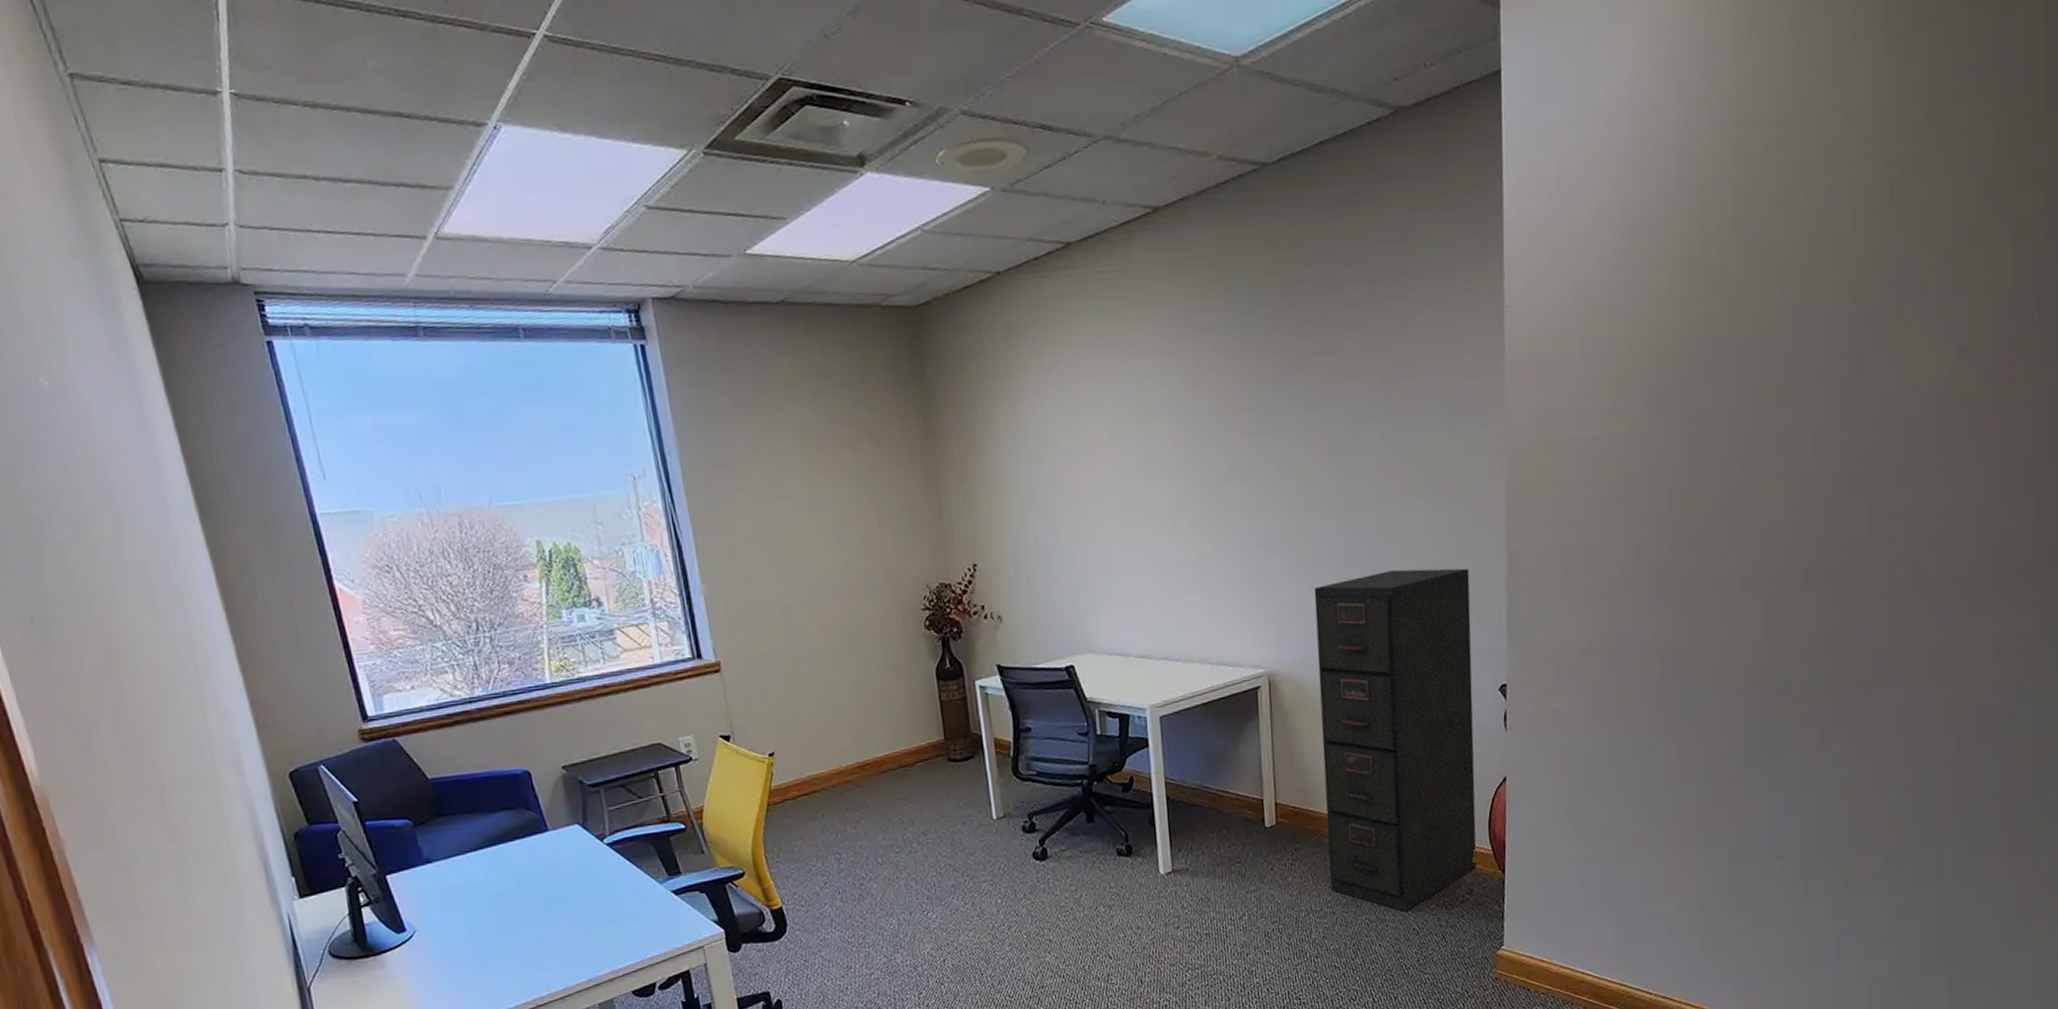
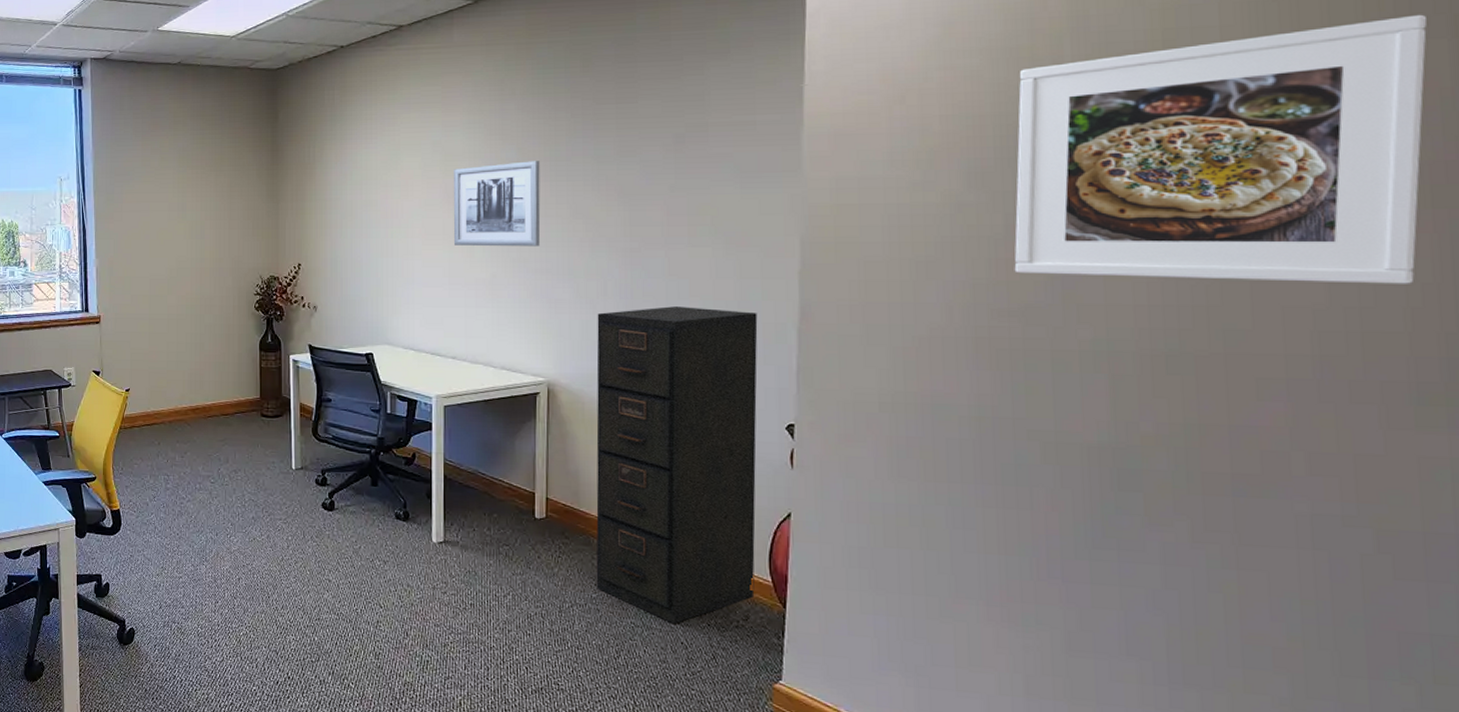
wall art: none [1147,411,1249,523] -> present [453,161,541,247]
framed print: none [1689,218,1998,502] -> present [1014,14,1428,284]

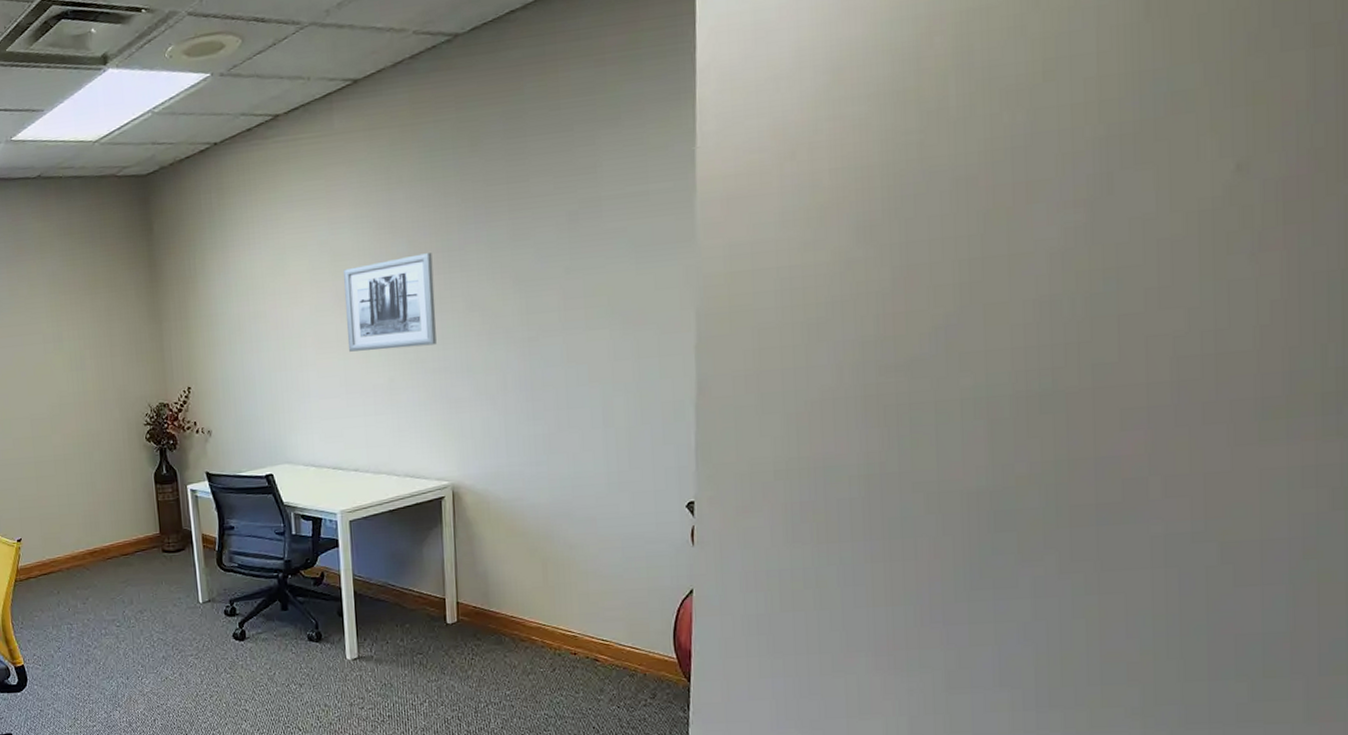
filing cabinet: present [596,306,758,624] -> none [498,392,661,711]
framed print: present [1014,14,1428,284] -> none [900,25,1289,327]

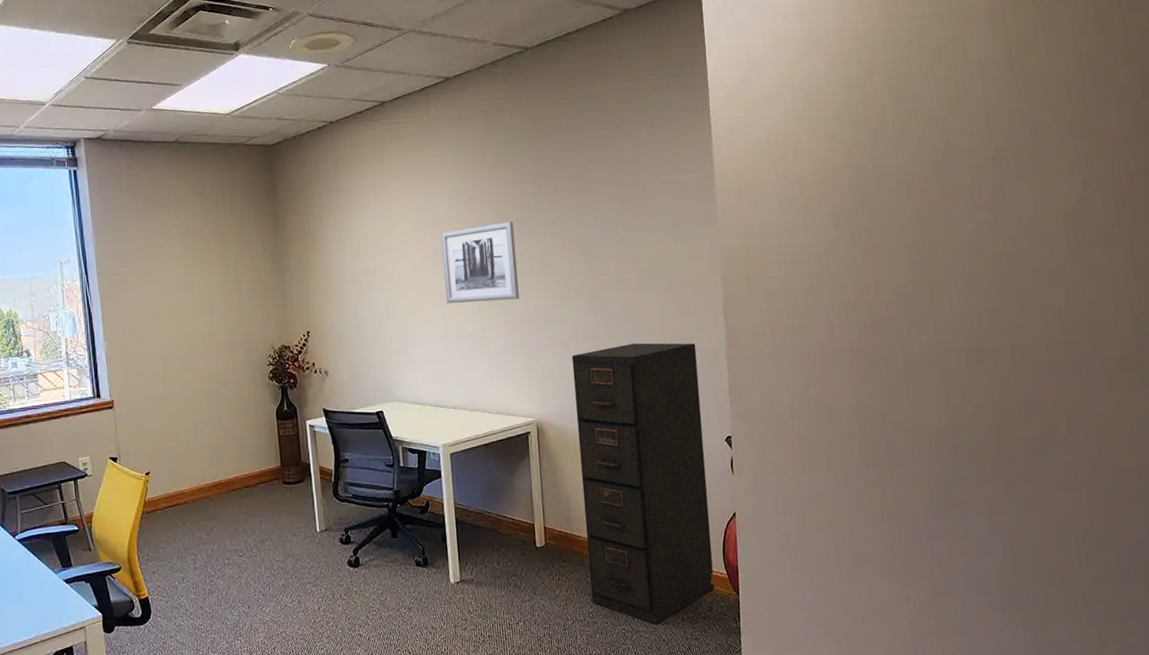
filing cabinet: none [498,392,661,711] -> present [571,343,715,625]

